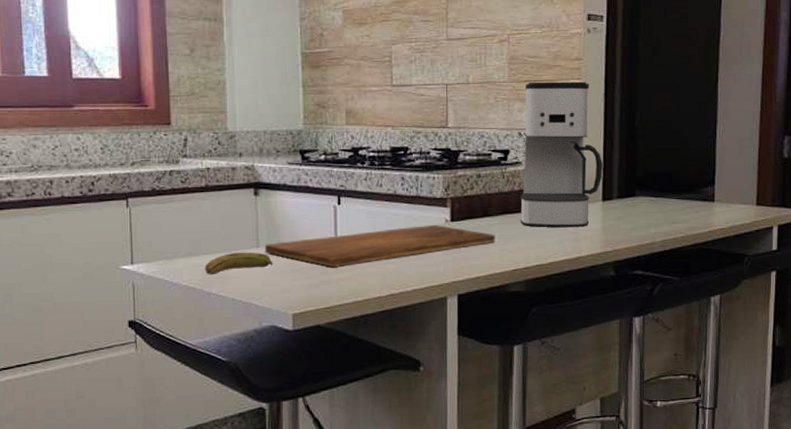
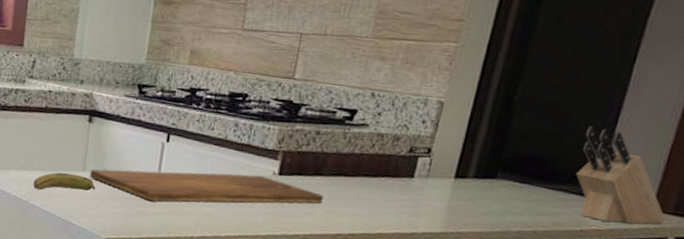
coffee maker: present [520,81,603,228] -> none [354,40,467,202]
knife block: none [695,140,768,220] -> present [576,126,666,224]

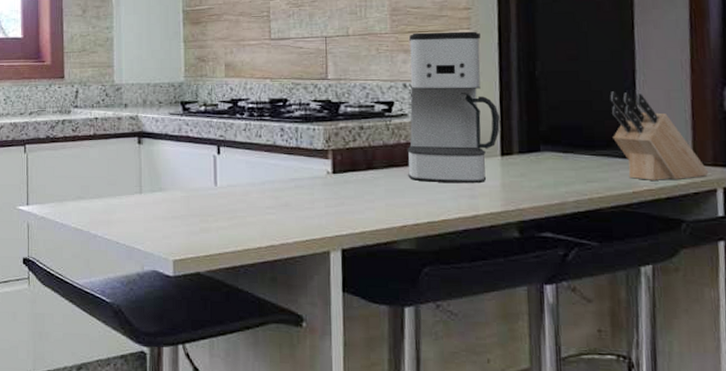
banana: present [33,172,96,191] -> none [92,197,155,219]
cutting board: present [89,169,324,204] -> none [147,177,381,216]
coffee maker: none [354,40,467,202] -> present [407,31,500,184]

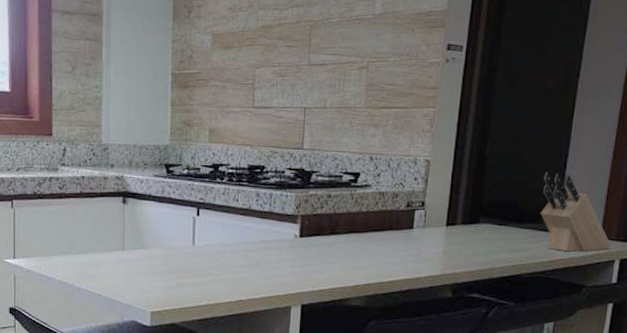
coffee maker: present [407,31,500,184] -> none [365,108,450,250]

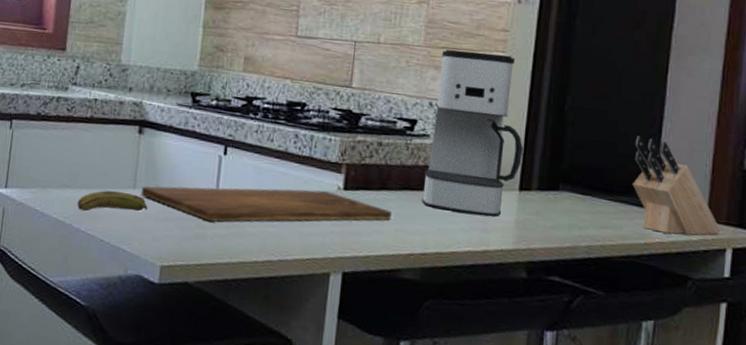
banana: none [76,253,136,273] -> present [77,190,148,212]
cutting board: none [129,239,340,273] -> present [140,186,392,222]
coffee maker: none [365,108,450,250] -> present [422,49,523,217]

